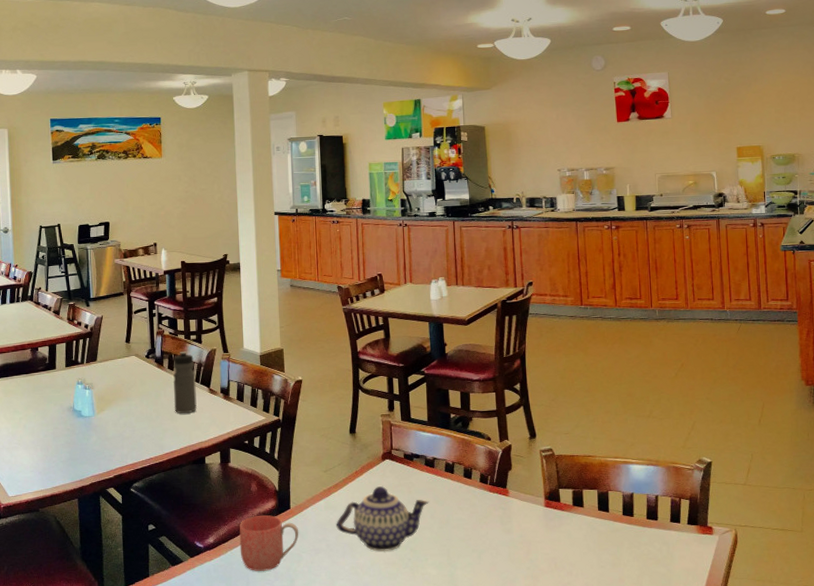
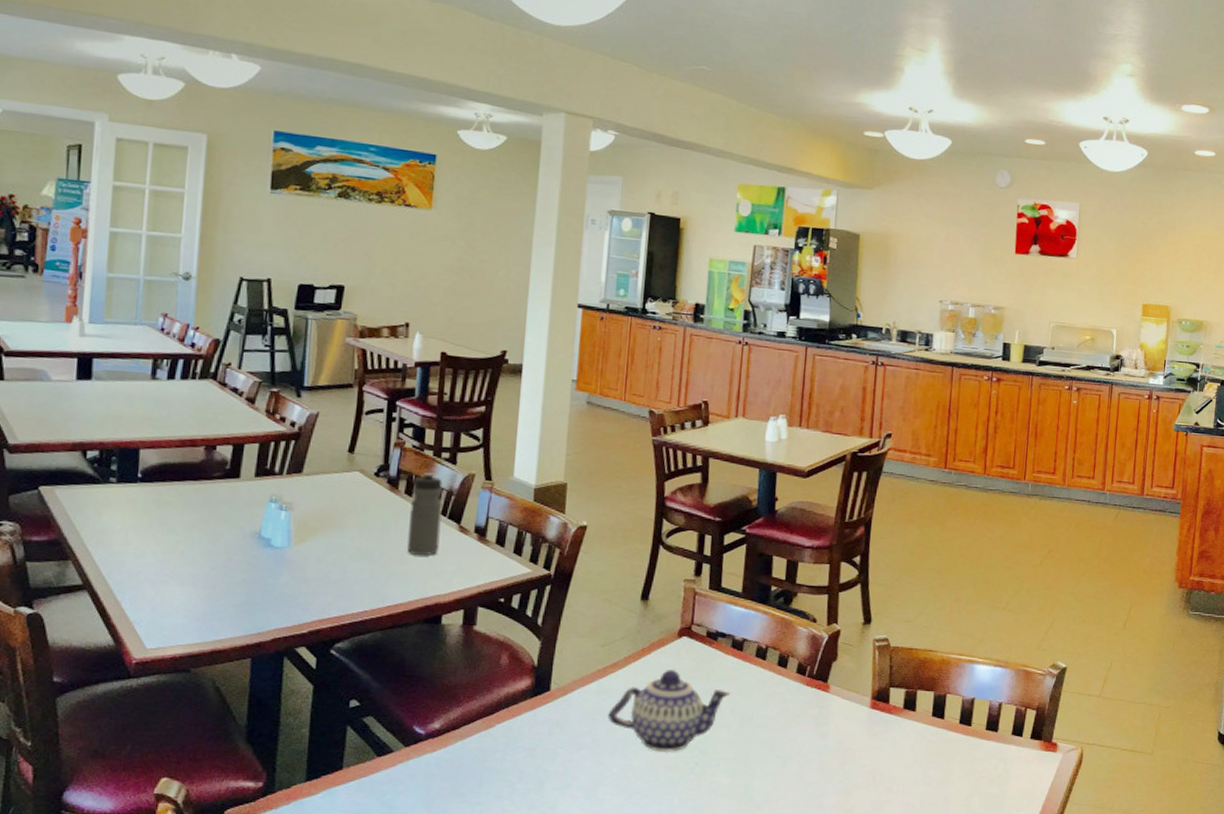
mug: present [239,515,299,572] -> none [474,697,558,770]

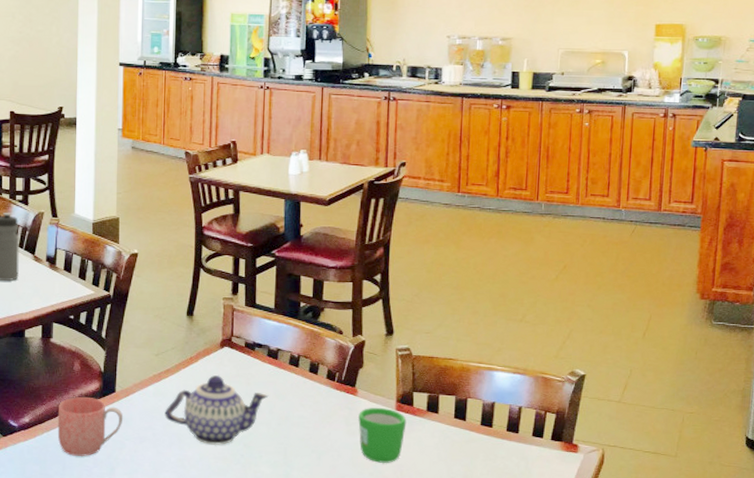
mug: none [474,697,558,770] -> present [57,397,124,457]
mug: none [828,706,882,770] -> present [357,408,407,464]

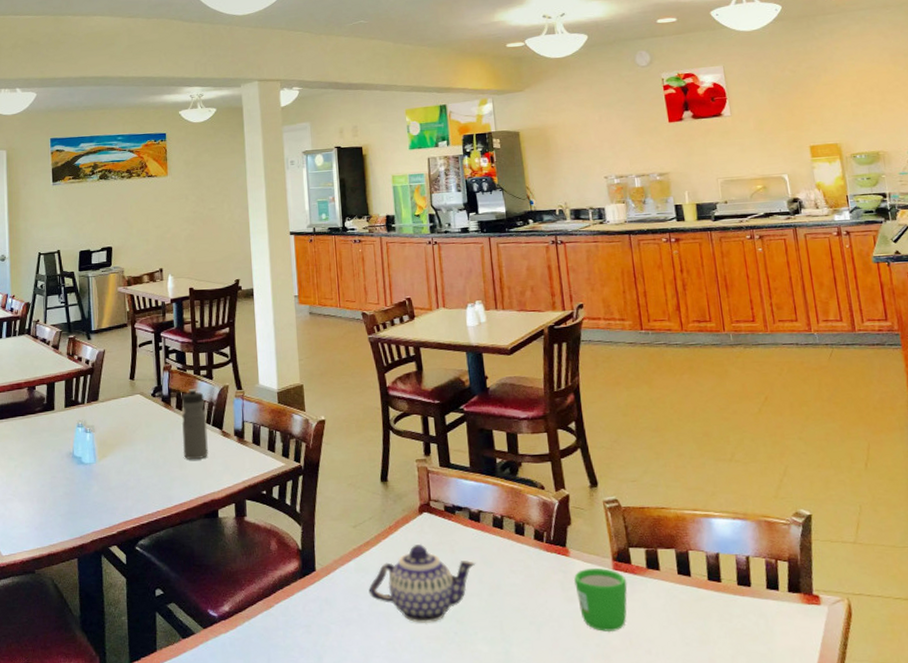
mug: present [57,397,124,457] -> none [258,579,327,647]

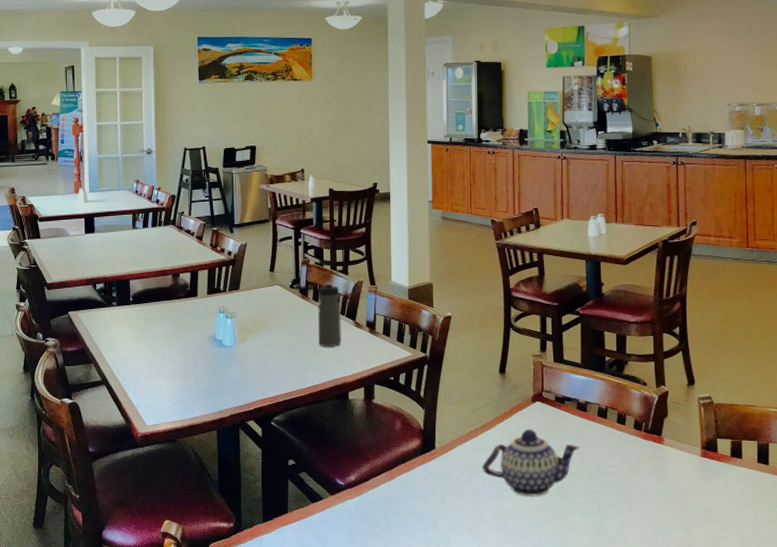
mug: present [573,568,627,633] -> none [665,455,712,510]

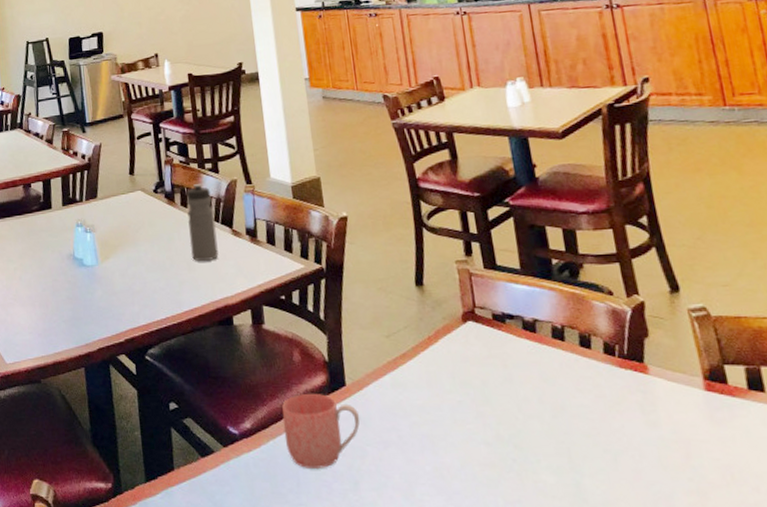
mug: none [381,455,444,513] -> present [282,394,360,470]
teapot: present [482,428,580,496] -> none [408,356,534,447]

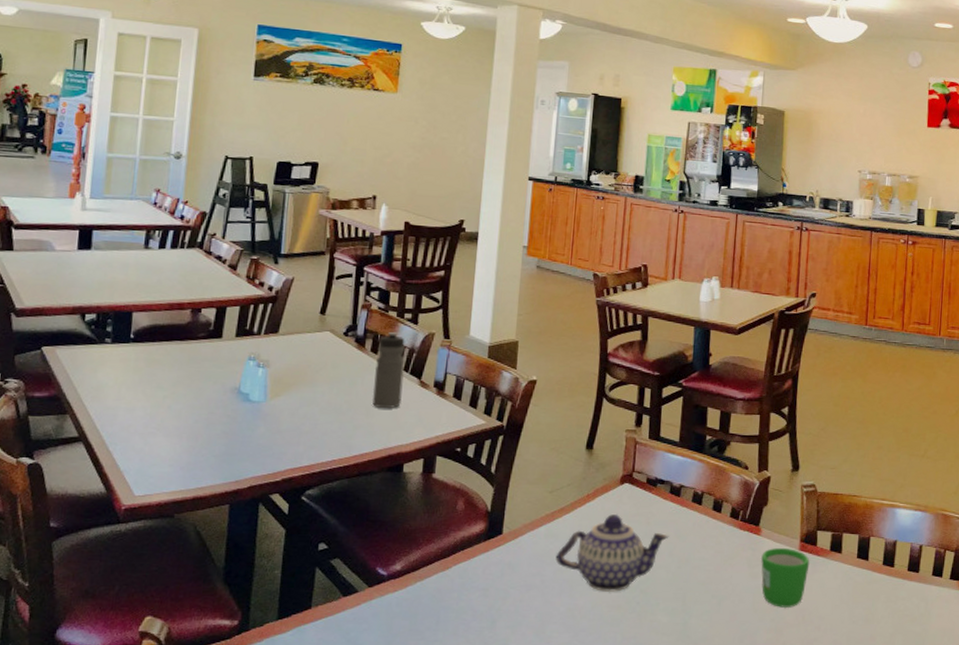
mug: present [282,394,360,470] -> none [432,540,510,609]
teapot: none [408,356,534,447] -> present [555,513,669,592]
mug: none [655,389,726,465] -> present [760,548,810,609]

